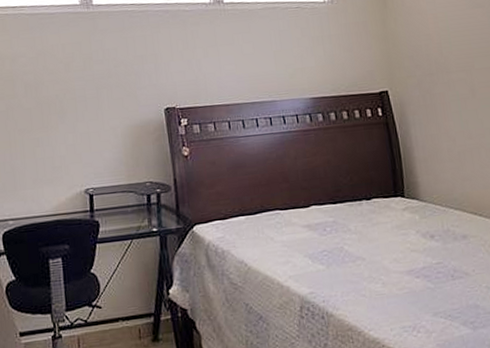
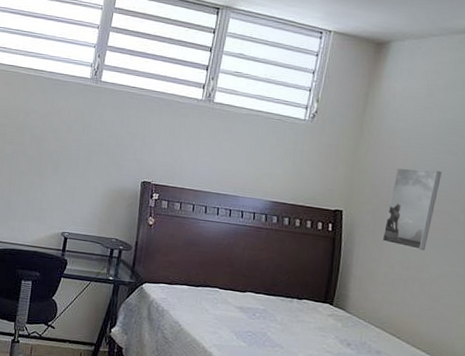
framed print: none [430,26,481,115] -> present [382,168,442,251]

